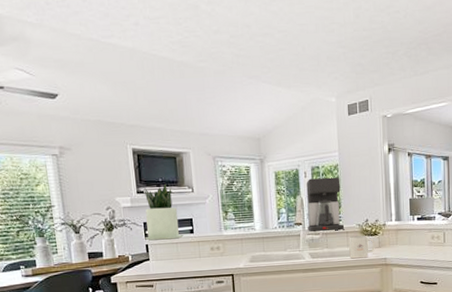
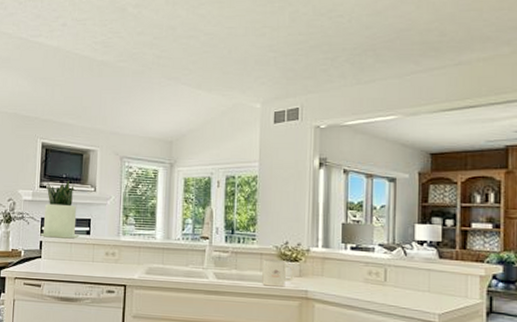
coffee maker: present [306,177,345,232] -> none [215,189,259,251]

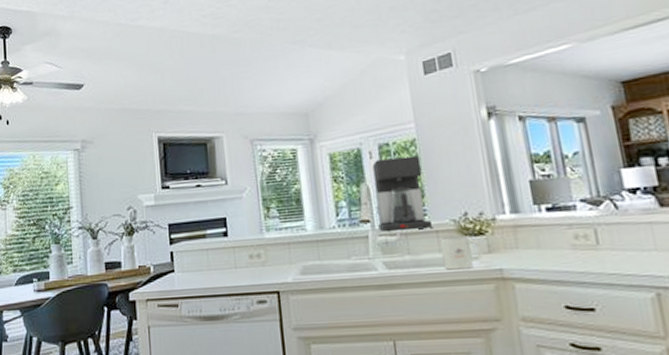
planter: present [40,180,78,239] -> none [168,175,214,247]
coffee maker: none [215,189,259,251] -> present [372,155,433,232]

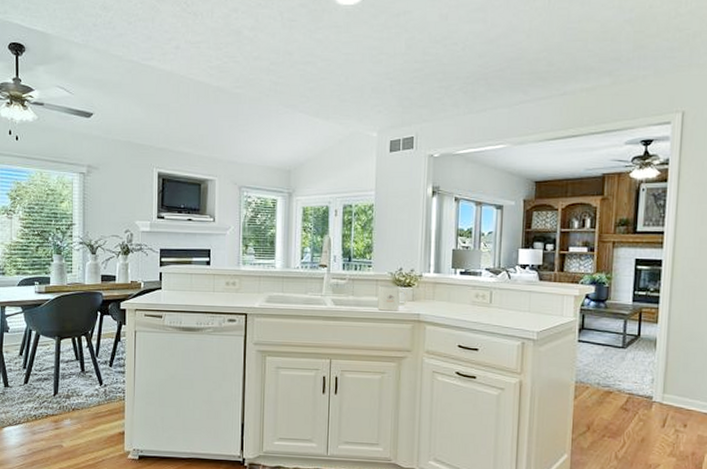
coffee maker: present [372,155,433,232] -> none [333,217,375,278]

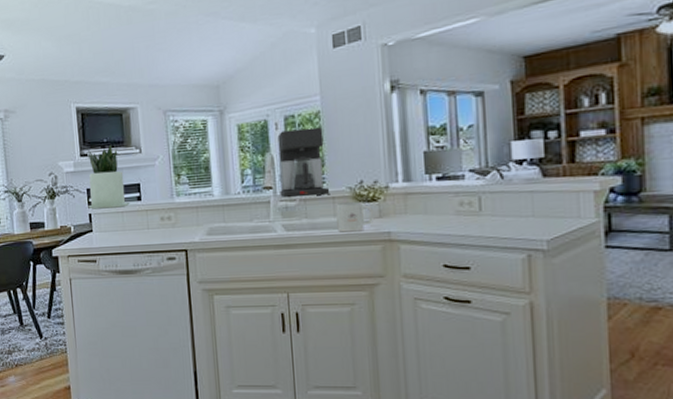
planter: none [160,210,198,270] -> present [86,144,129,210]
coffee maker: none [333,217,375,278] -> present [277,127,330,198]

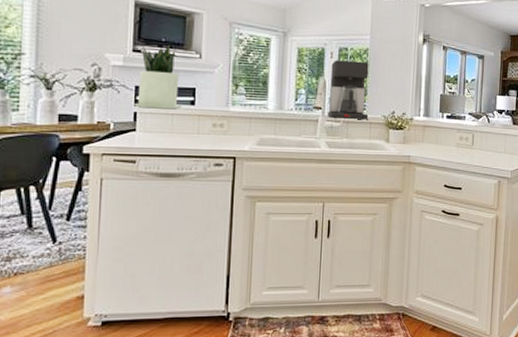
mug: present [336,202,375,233] -> none [371,128,400,153]

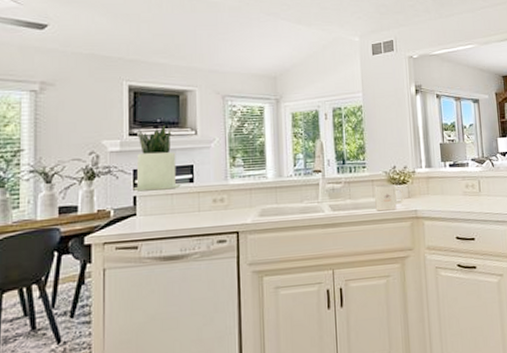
coffee maker: present [327,60,369,120] -> none [327,119,370,181]
mug: none [371,128,400,153] -> present [374,184,405,212]

